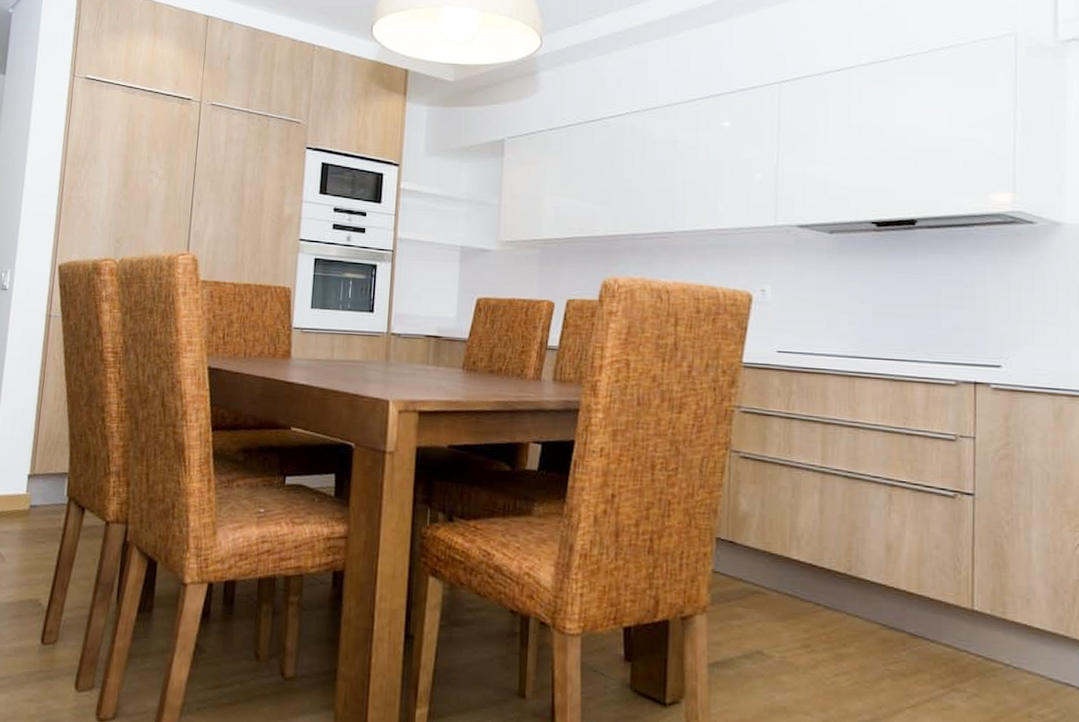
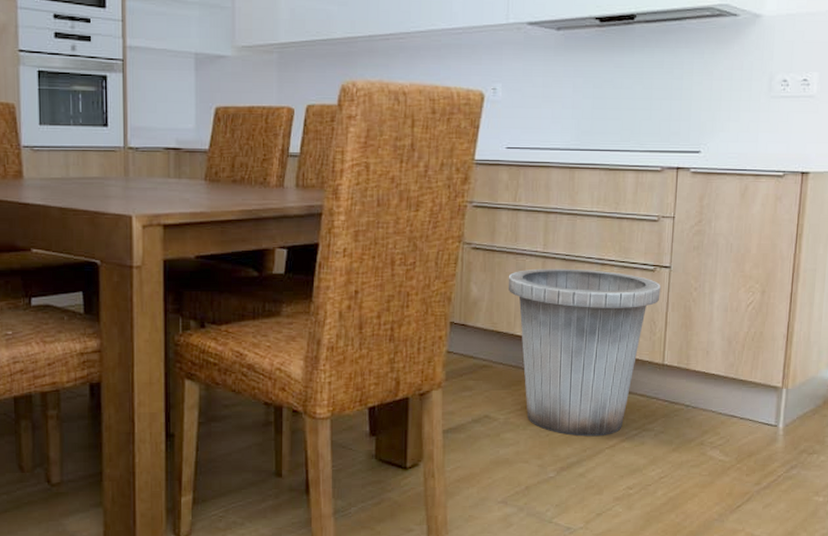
trash can: none [781,485,964,692] -> present [508,268,661,437]

